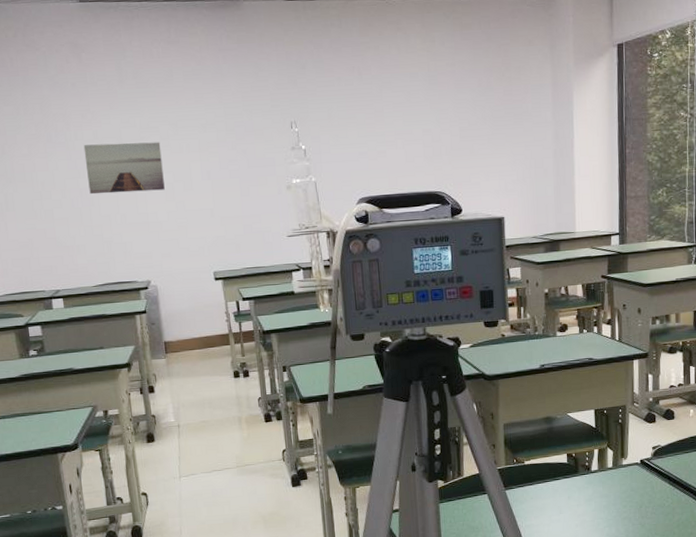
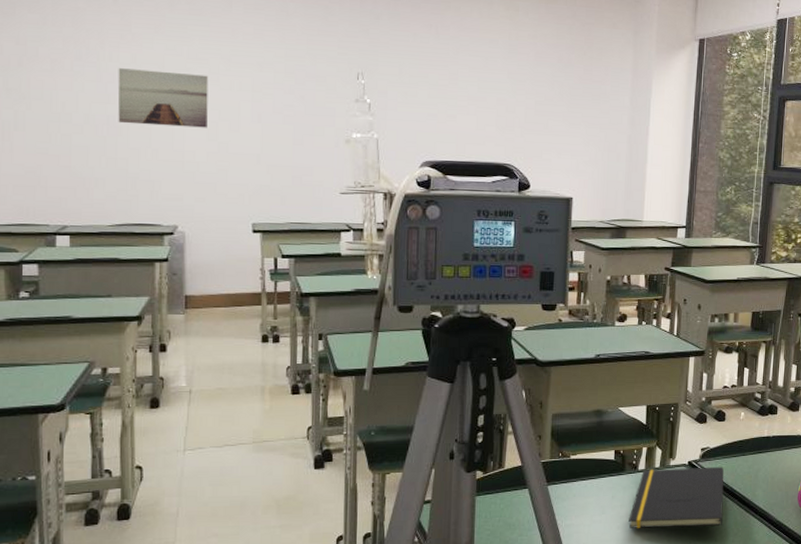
notepad: none [586,463,679,526] -> present [629,466,724,528]

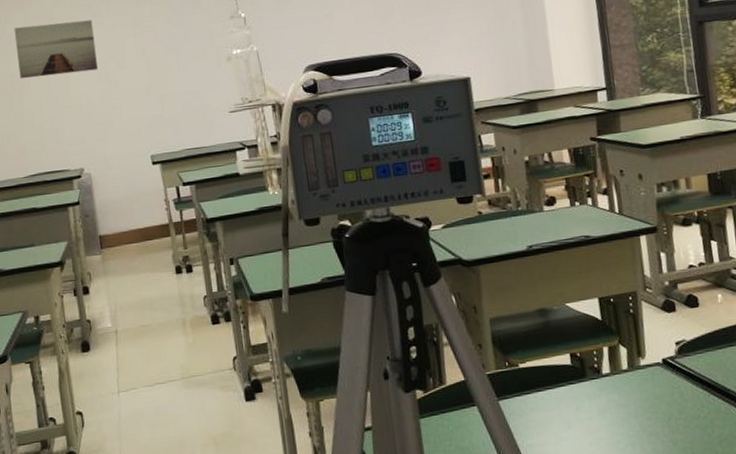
notepad: present [629,466,724,528] -> none [601,361,721,445]

